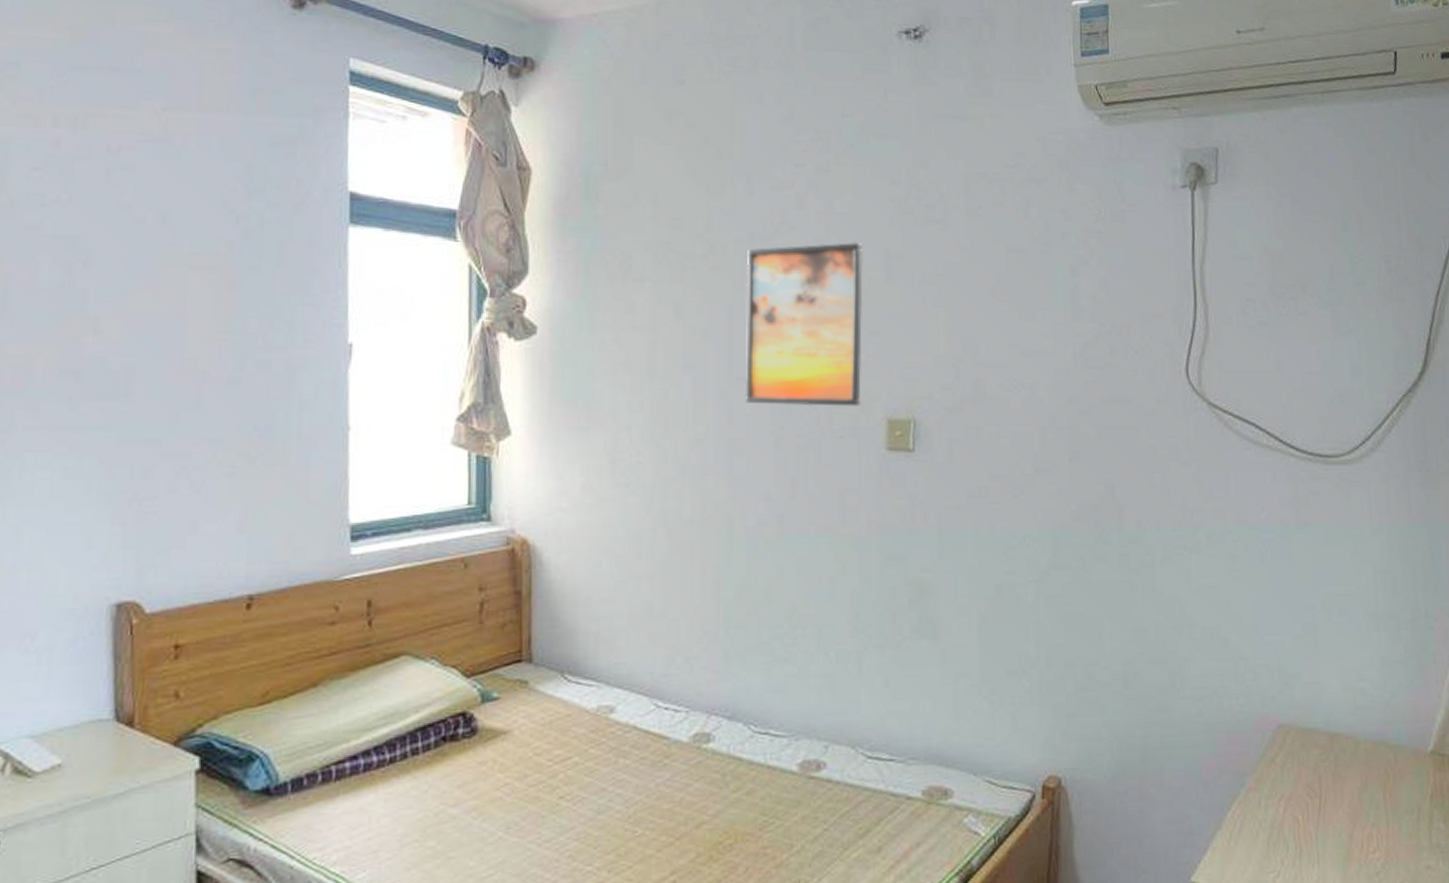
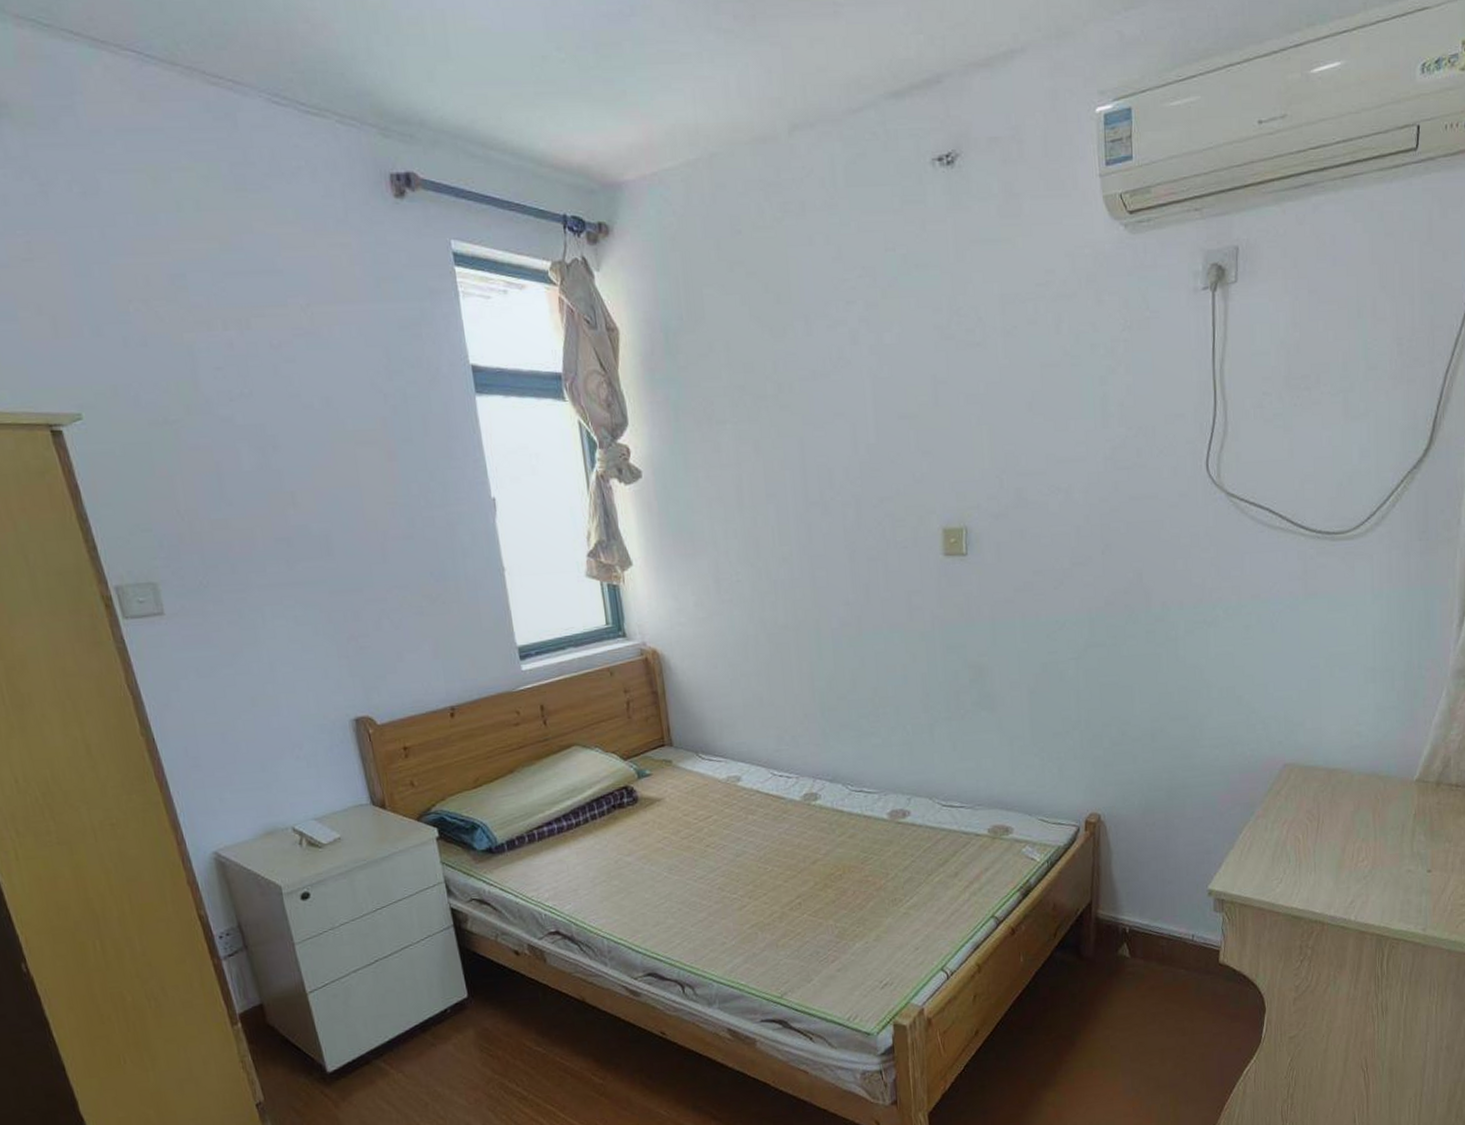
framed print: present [744,242,864,407] -> none [811,370,920,524]

